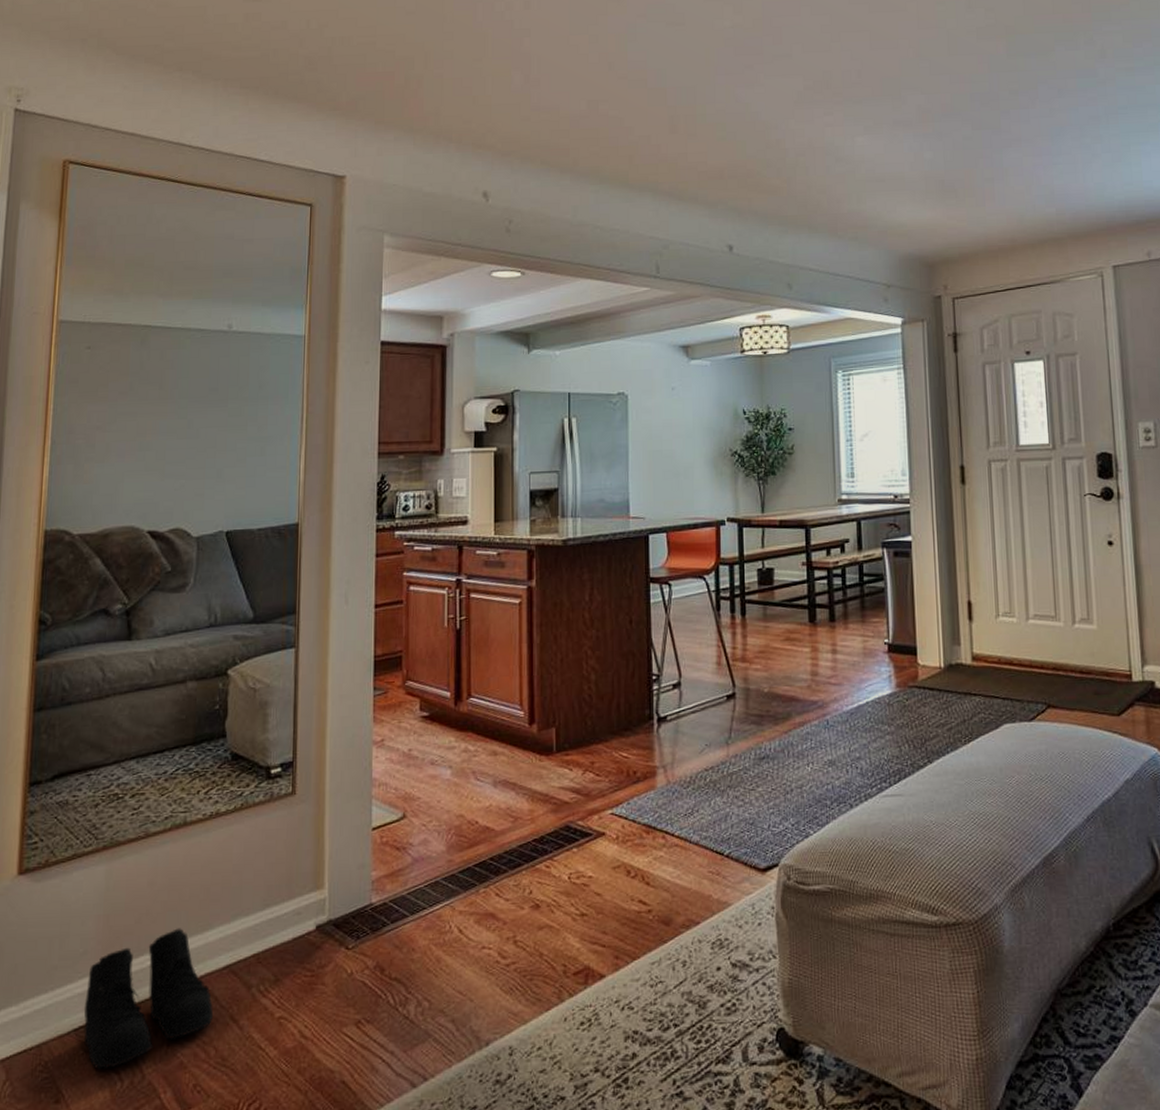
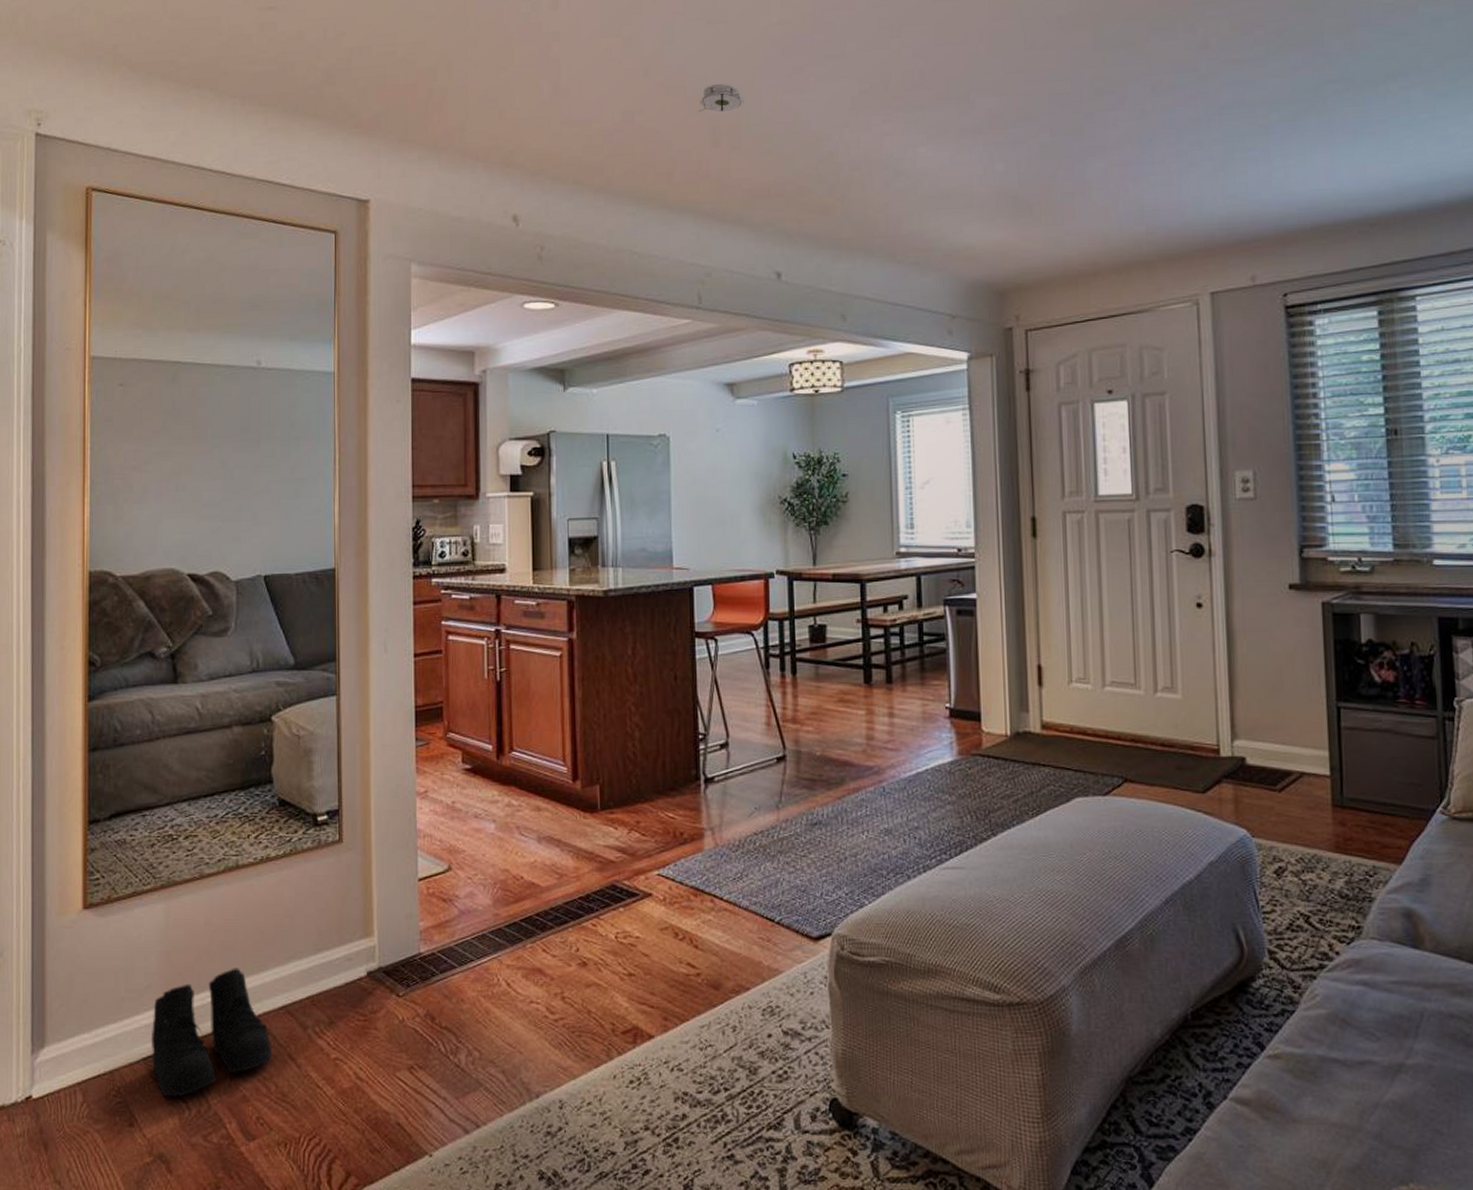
smoke detector: none [658,77,700,103] -> present [699,83,744,113]

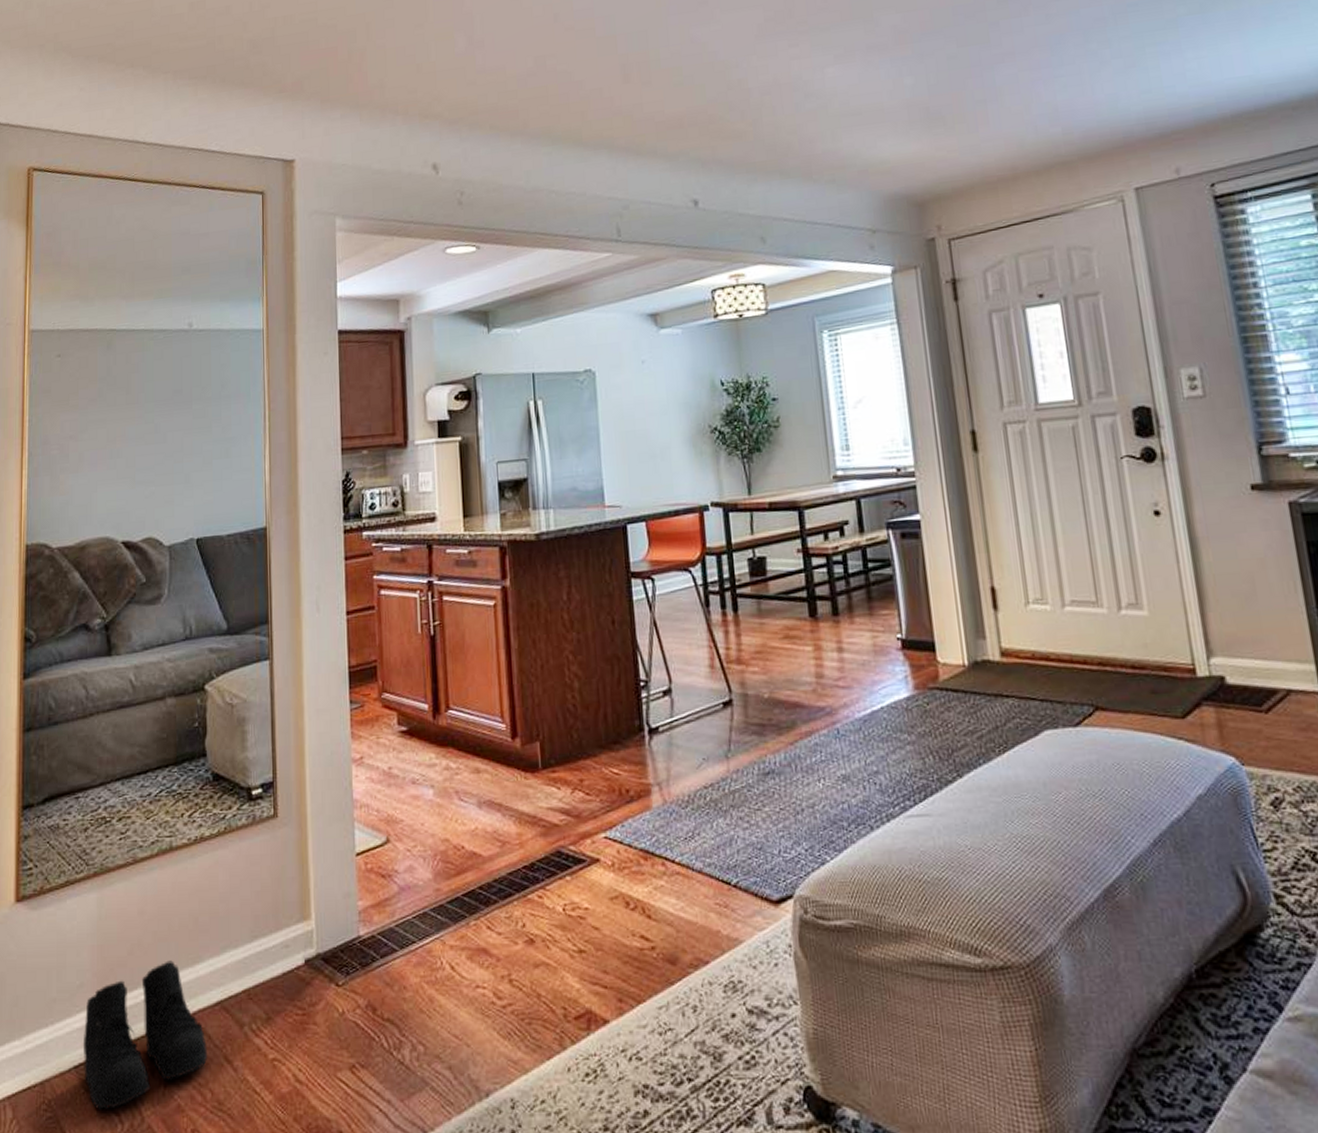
smoke detector: present [699,83,744,113] -> none [608,22,652,52]

